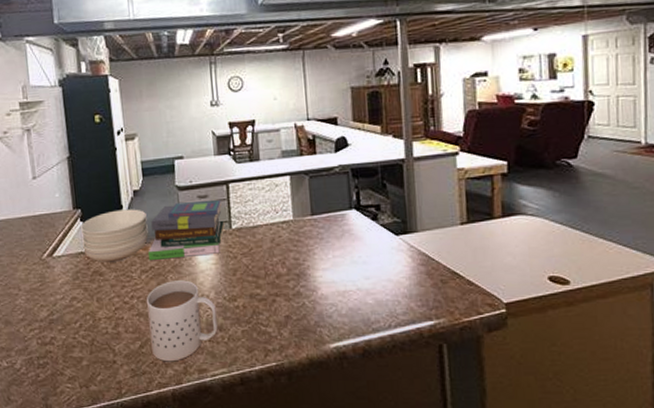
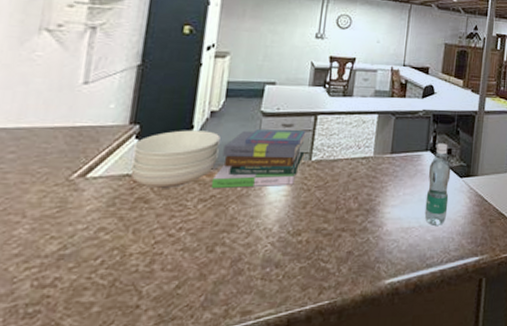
mug: present [146,280,218,362] -> none [189,212,278,304]
bottle: none [356,199,387,288] -> present [424,143,451,225]

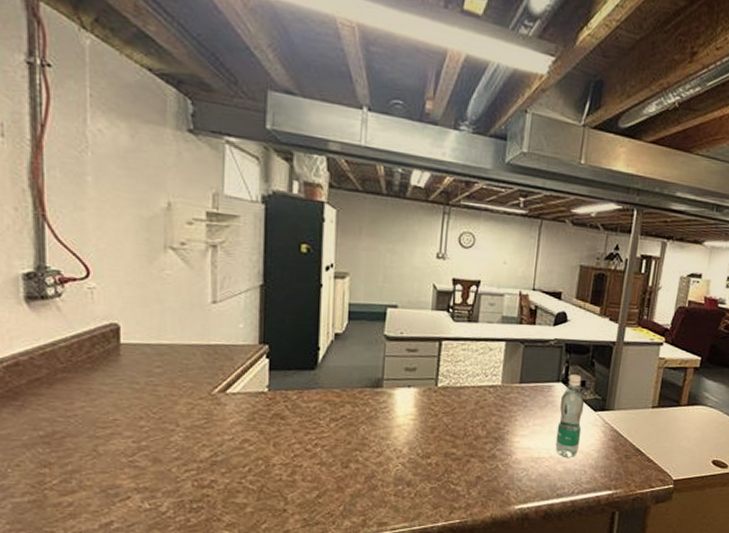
bowl: present [130,130,221,188] -> none [264,351,346,407]
books: present [210,129,306,188] -> none [341,353,431,410]

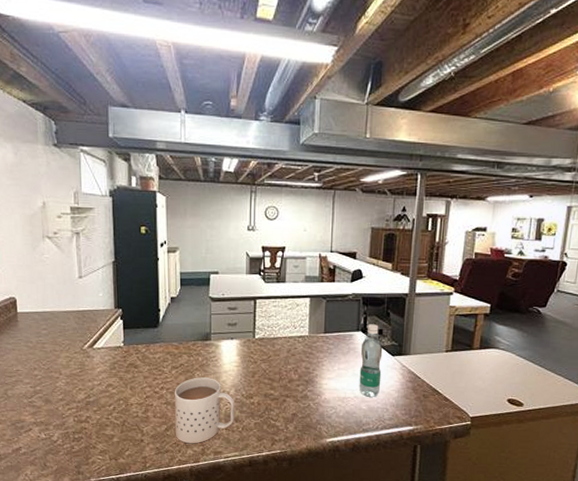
mug: none [329,432,409,514] -> present [174,377,235,444]

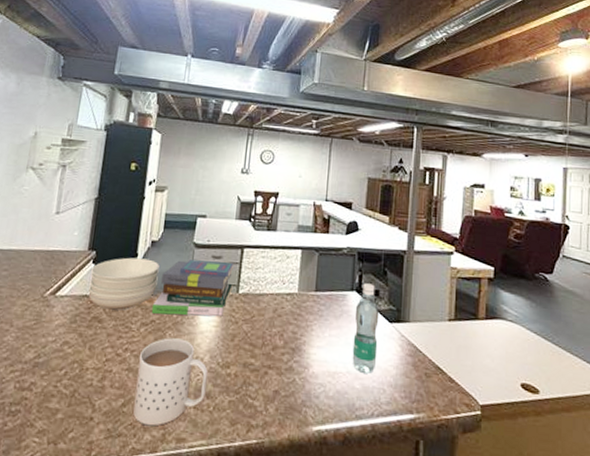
bowl: none [120,313,181,357] -> present [88,257,159,310]
books: none [179,312,249,359] -> present [151,260,234,317]

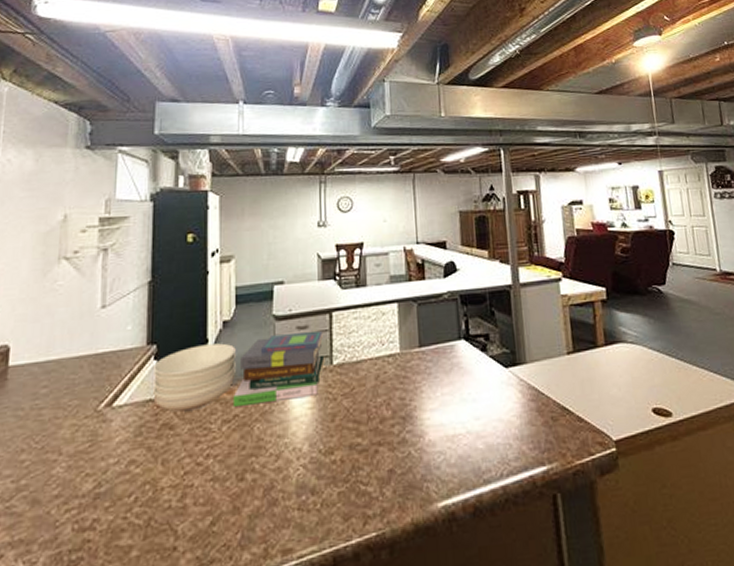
mug: present [132,338,209,426] -> none [224,430,311,543]
bottle: present [352,283,380,374] -> none [466,328,498,430]

